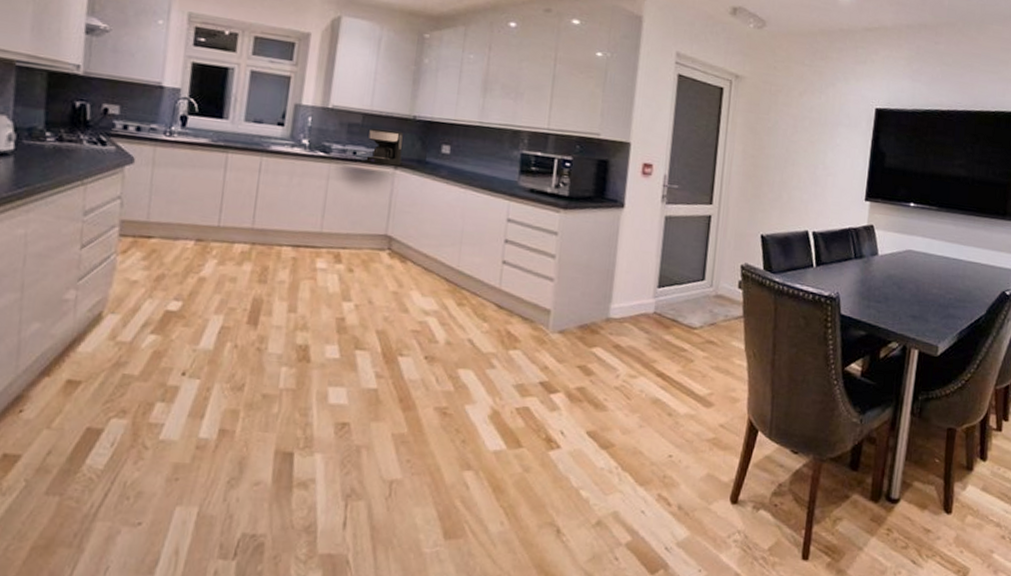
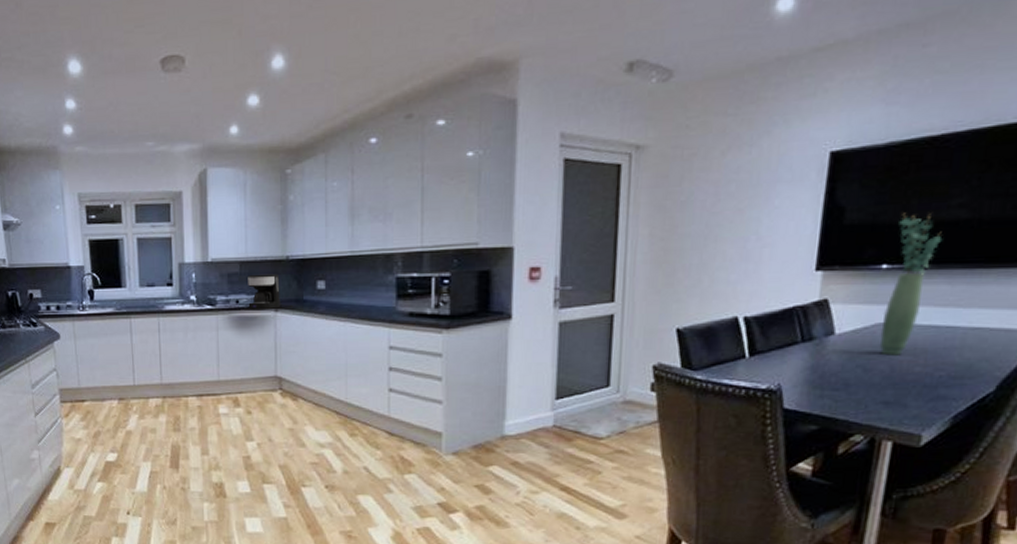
vase: none [908,164,950,278] -> present [879,212,943,356]

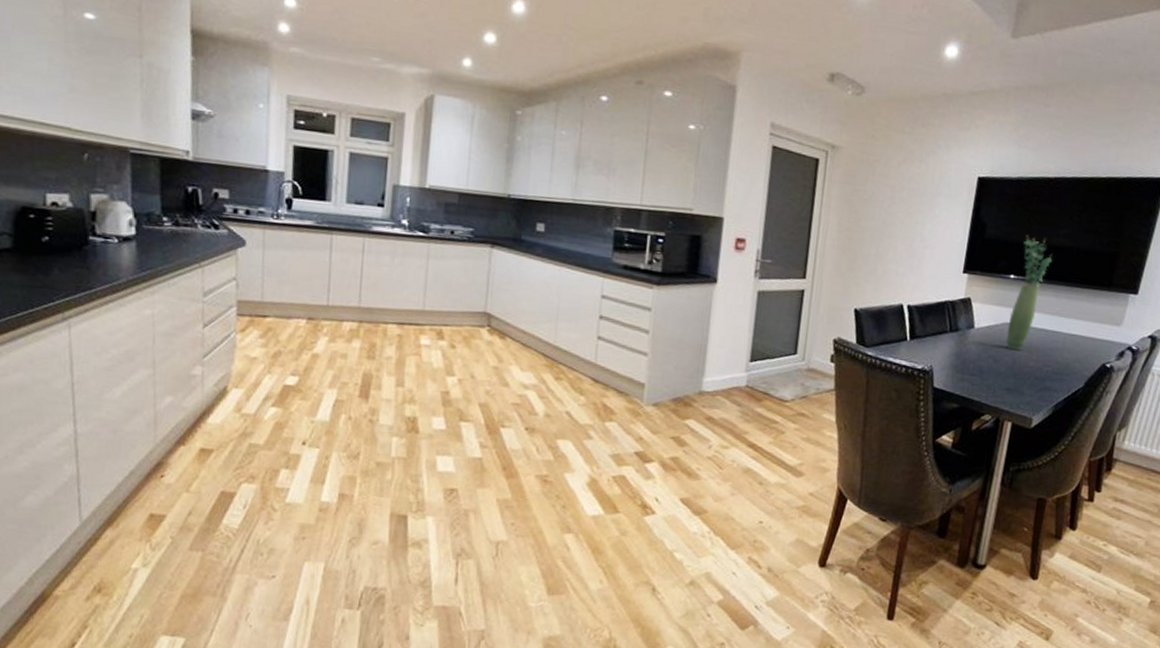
coffee maker: present [243,273,294,311] -> none [458,207,511,247]

